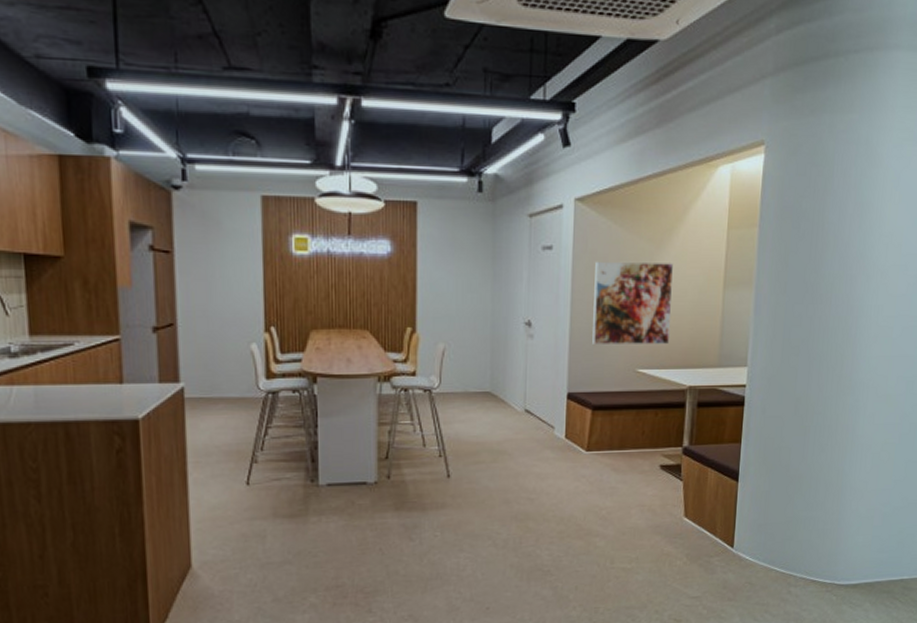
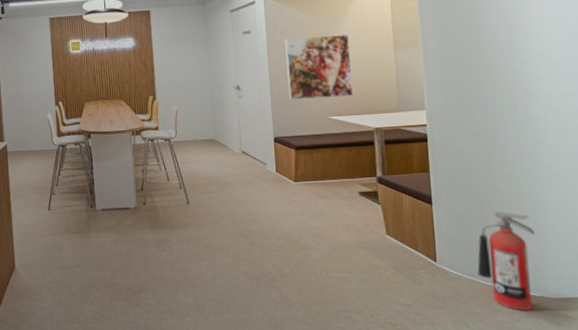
fire extinguisher: none [773,489,838,599] -> present [477,211,536,311]

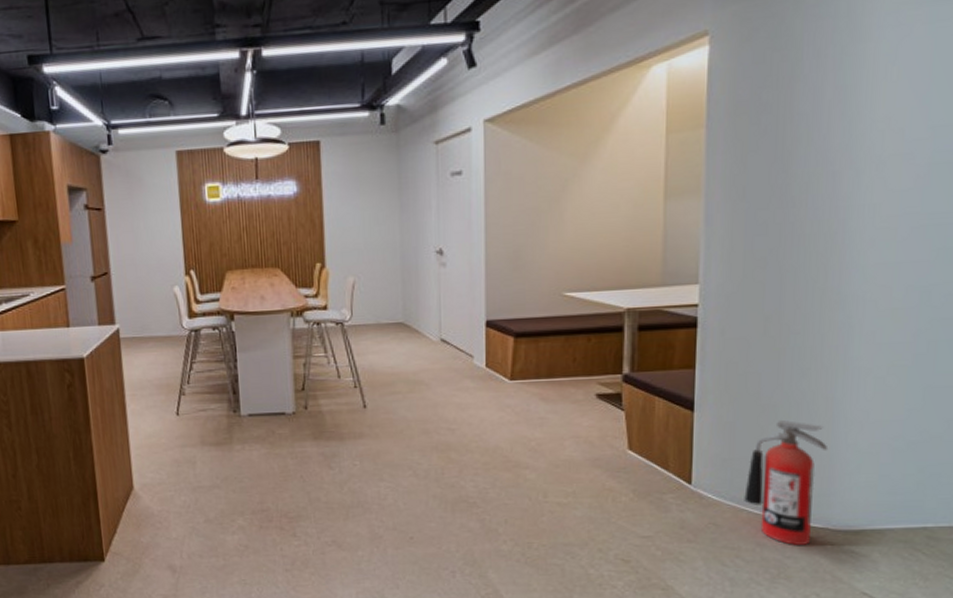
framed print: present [285,34,354,100] -> none [510,177,602,269]

